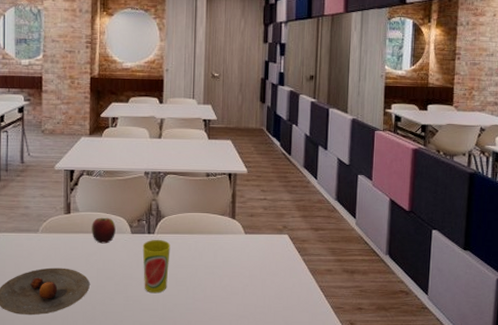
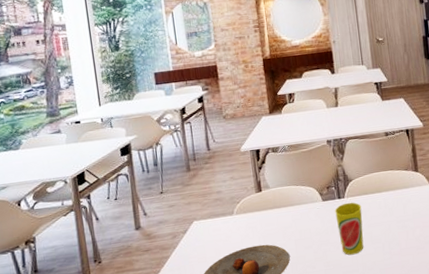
apple: present [92,217,116,244] -> none [284,189,308,216]

